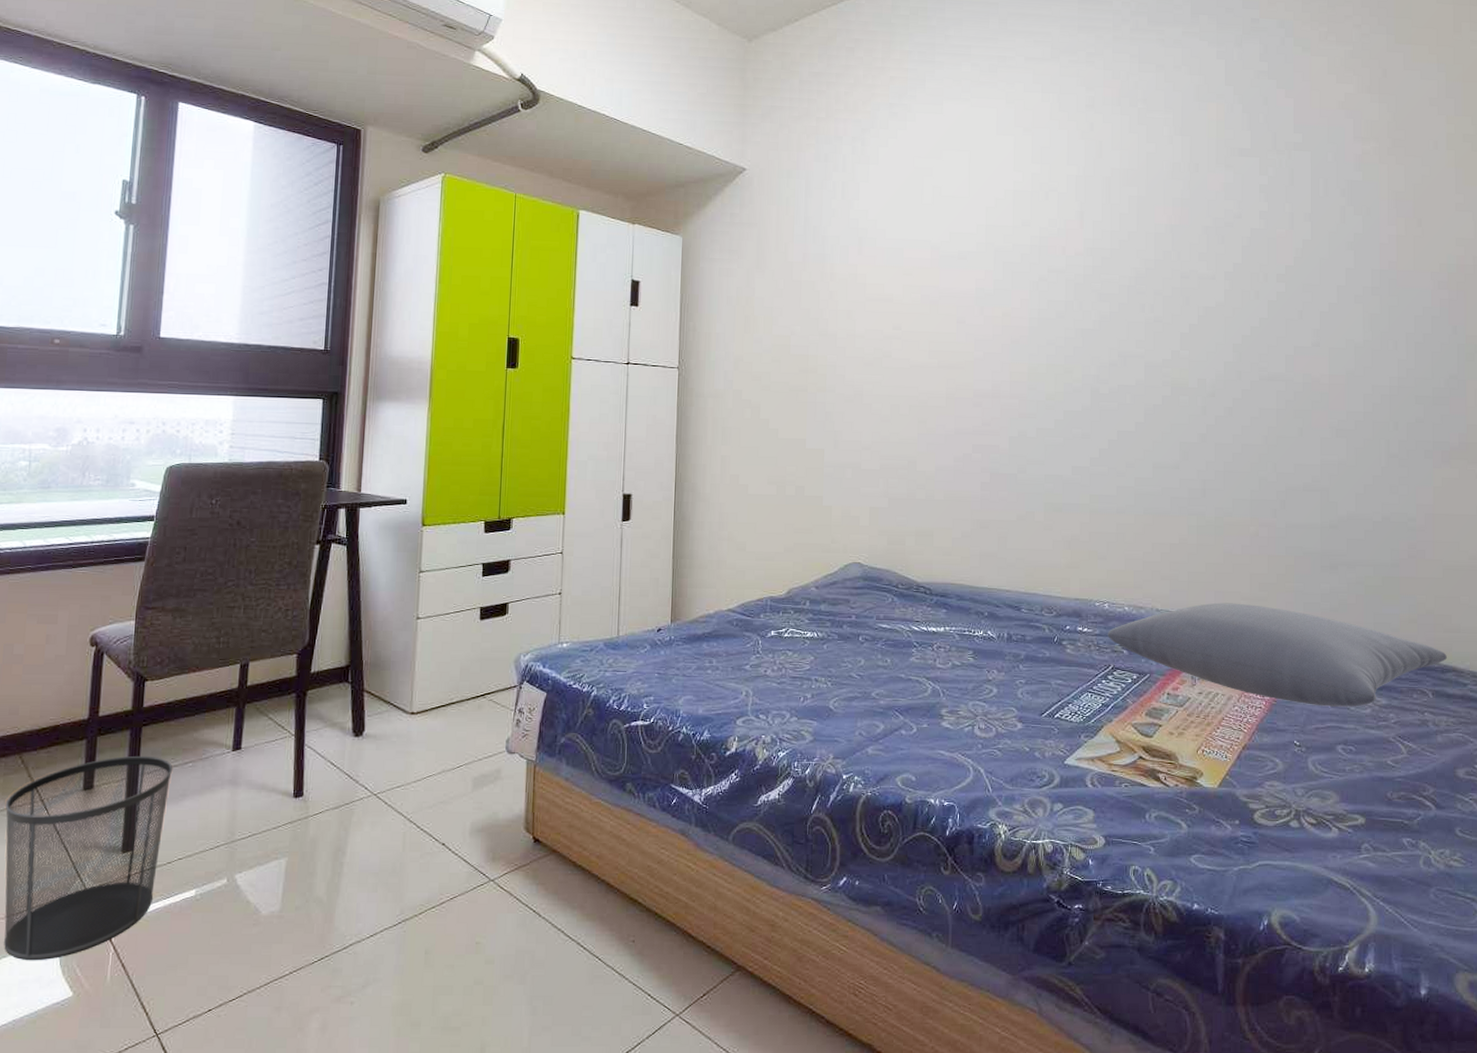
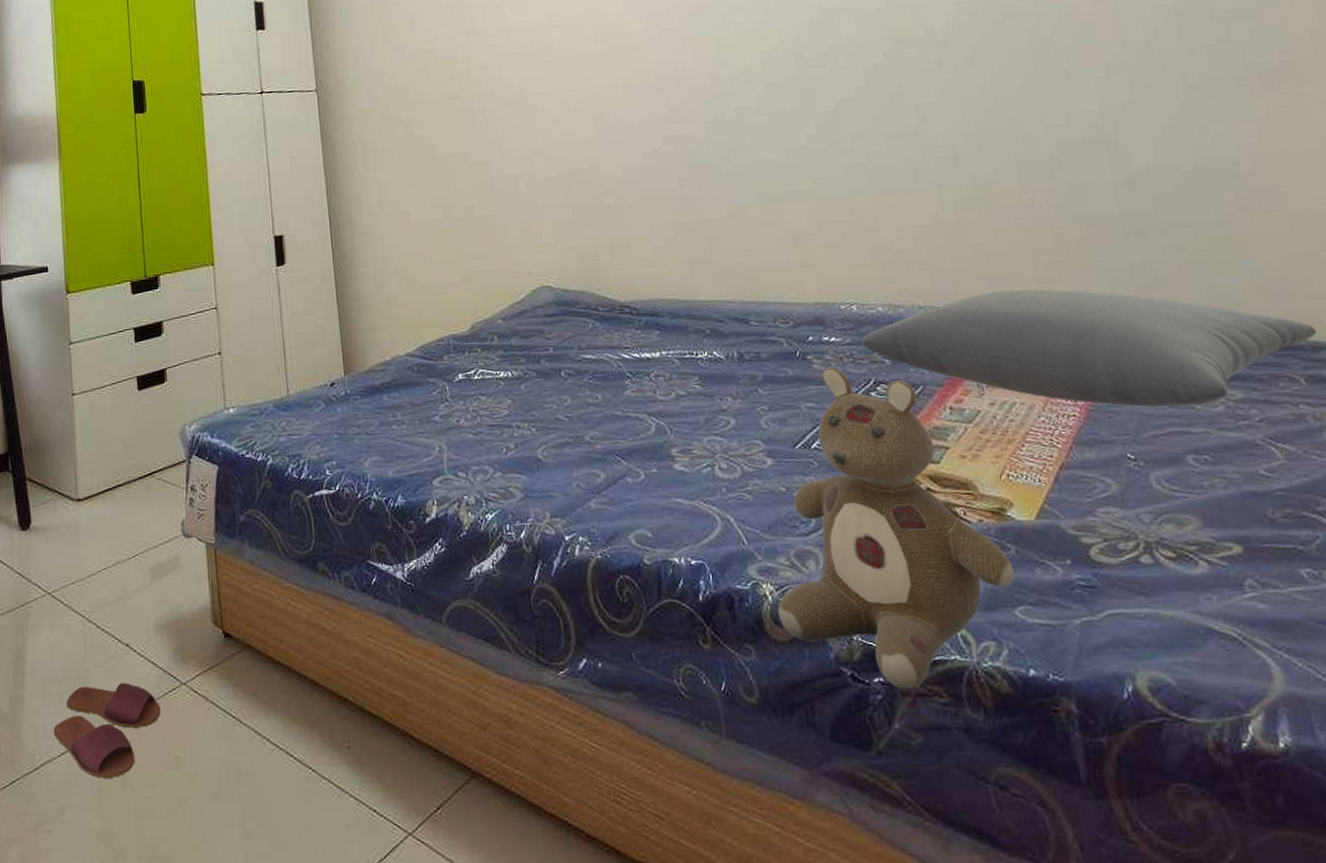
slippers: none [365,876,468,958] -> present [53,682,161,778]
stuffed bear: none [1007,653,1195,916] -> present [777,367,1015,691]

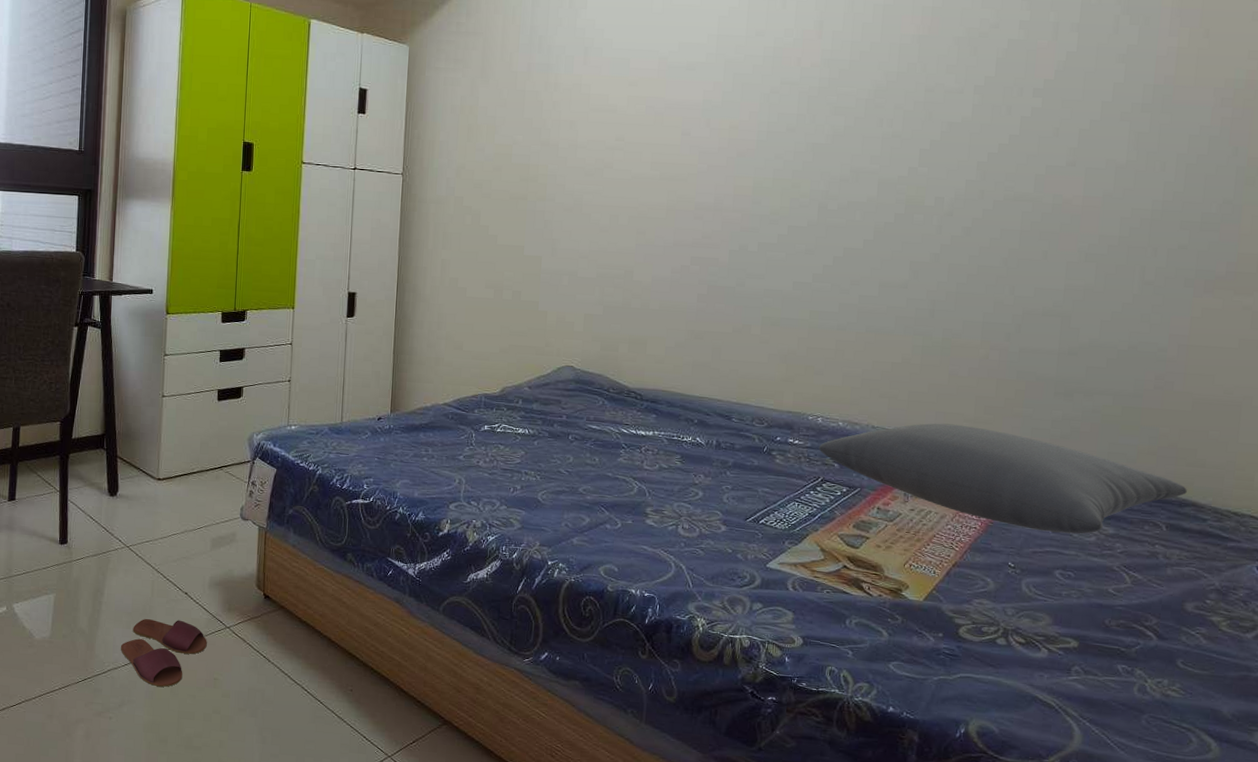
stuffed bear: present [777,367,1015,691] -> none [704,463,897,709]

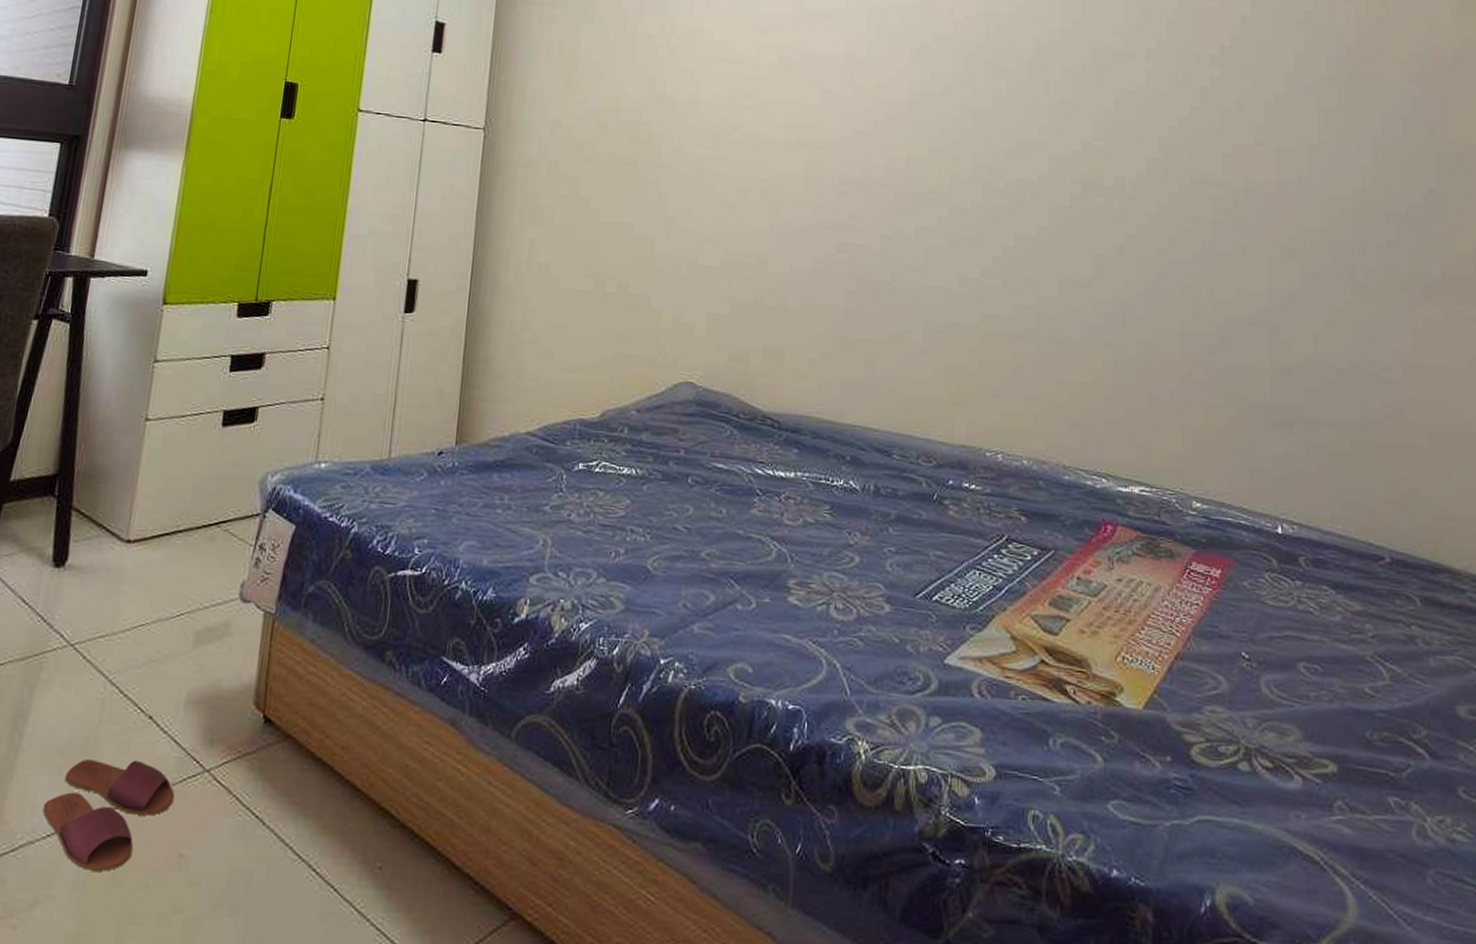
pillow: present [818,423,1187,534] -> none [1000,462,1438,612]

